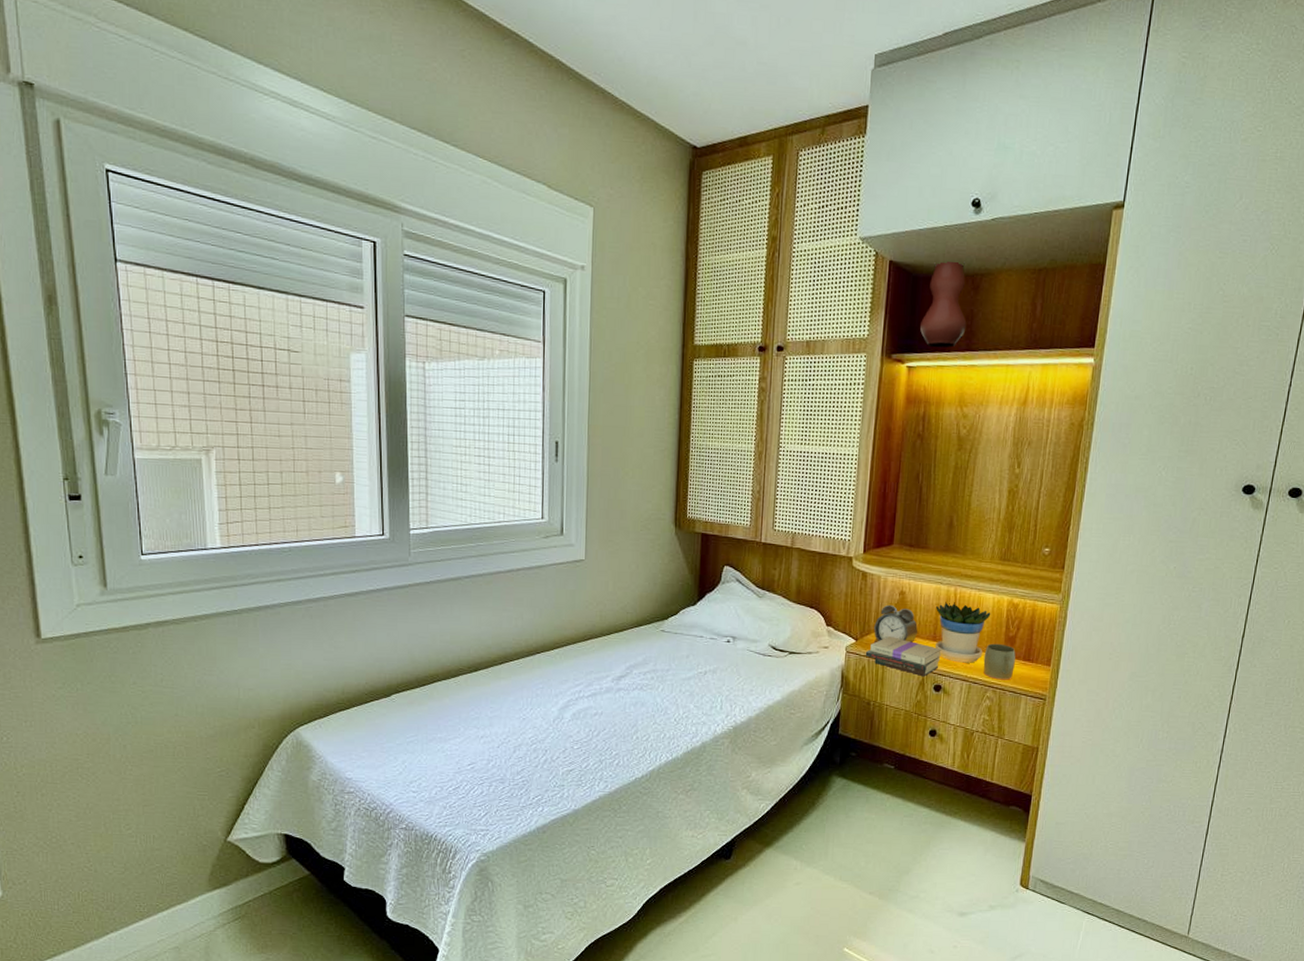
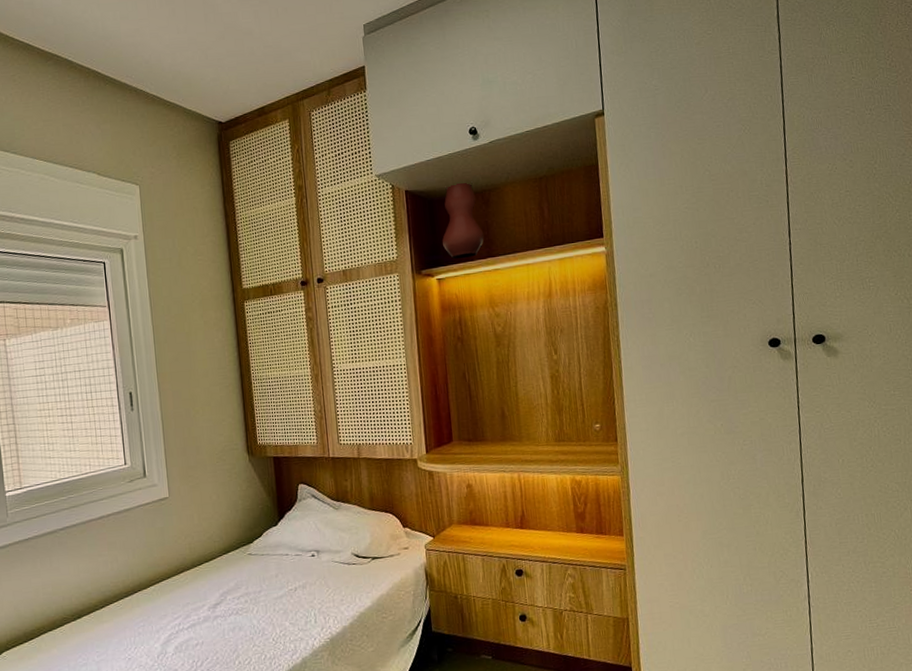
books: present [865,636,942,676] -> none [444,529,517,563]
alarm clock: present [873,604,918,643] -> none [448,498,491,538]
flowerpot: present [934,603,991,663] -> none [504,489,557,545]
mug: present [983,643,1016,680] -> none [557,521,590,557]

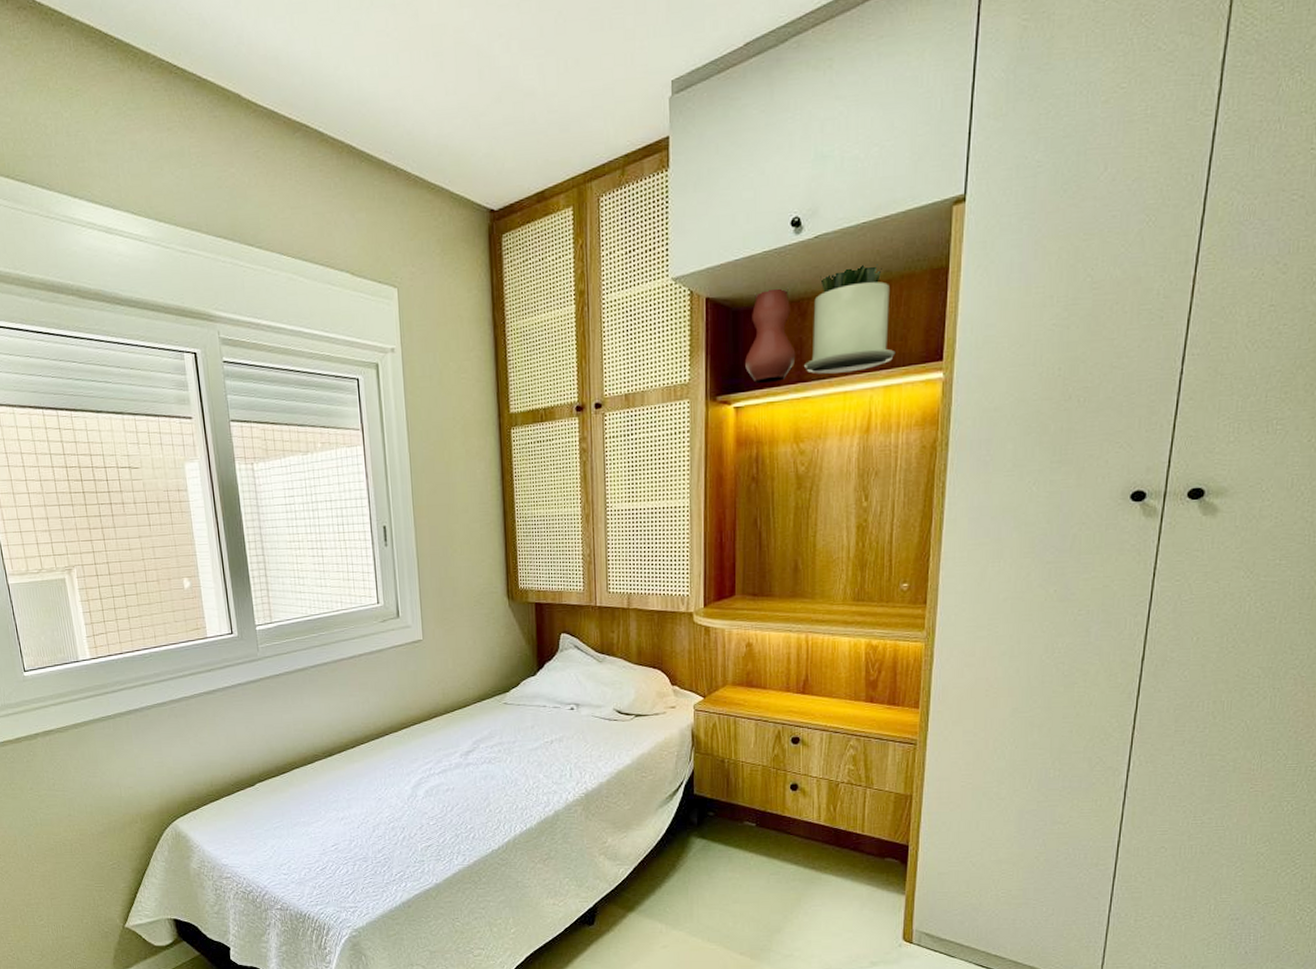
planter: none [492,163,565,250] -> present [804,264,896,374]

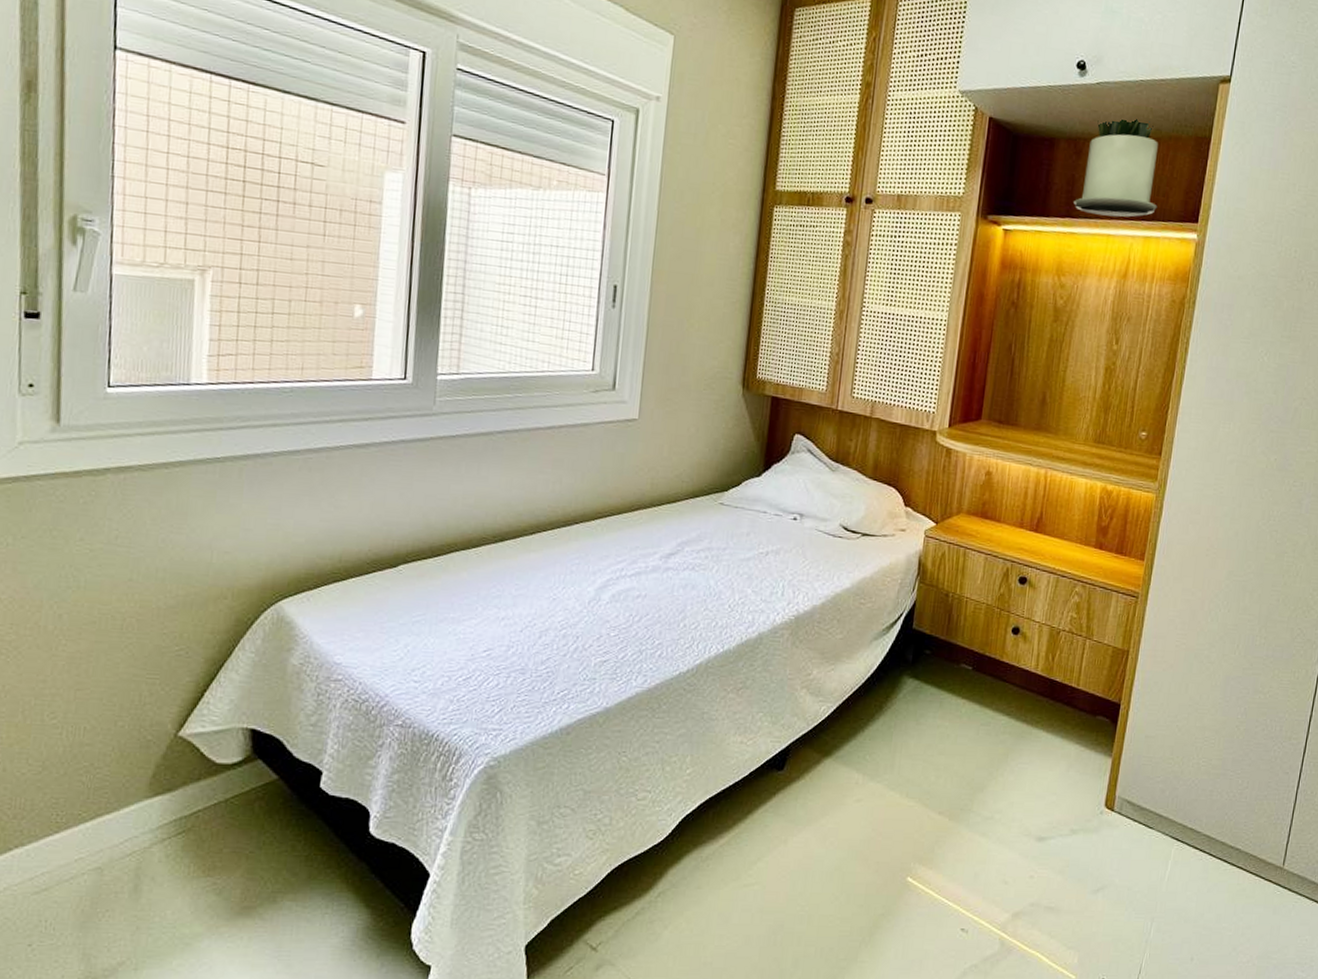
vase: present [745,287,796,384] -> none [1018,122,1068,213]

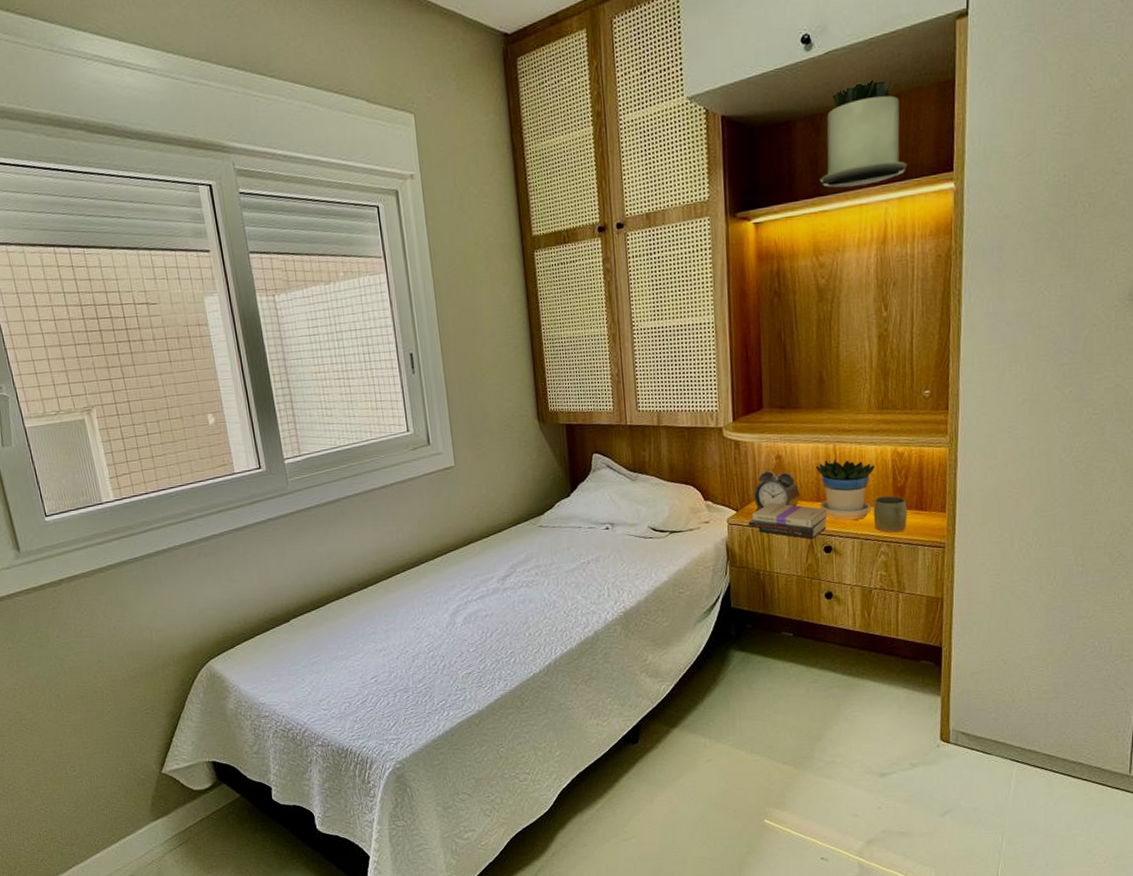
books: none [945,521,1029,566] -> present [748,503,828,539]
alarm clock: none [955,485,1004,529] -> present [754,470,801,512]
flowerpot: none [1021,487,1083,554] -> present [816,461,875,521]
mug: none [1072,533,1108,575] -> present [873,495,907,533]

